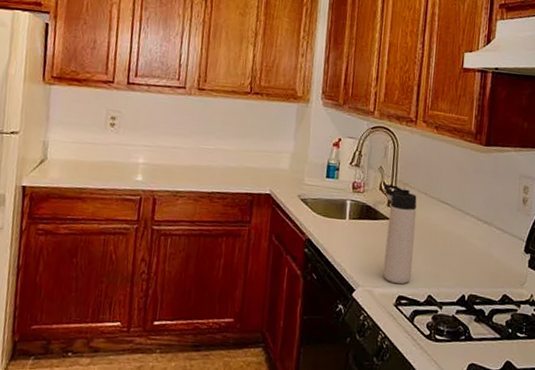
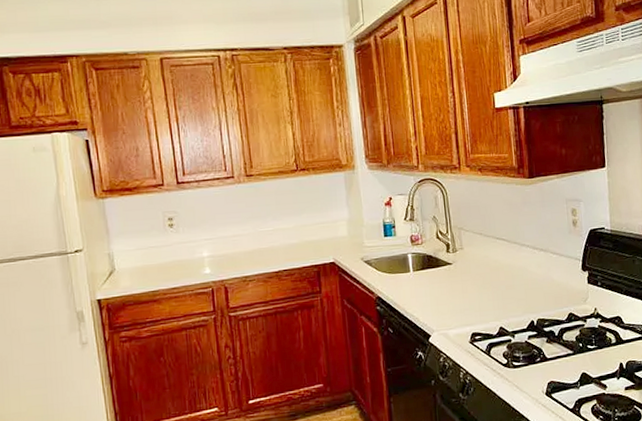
thermos bottle: present [383,184,417,285] -> none [440,231,481,323]

